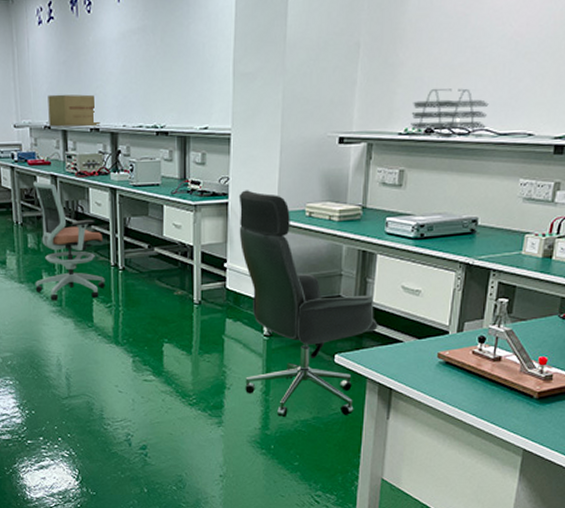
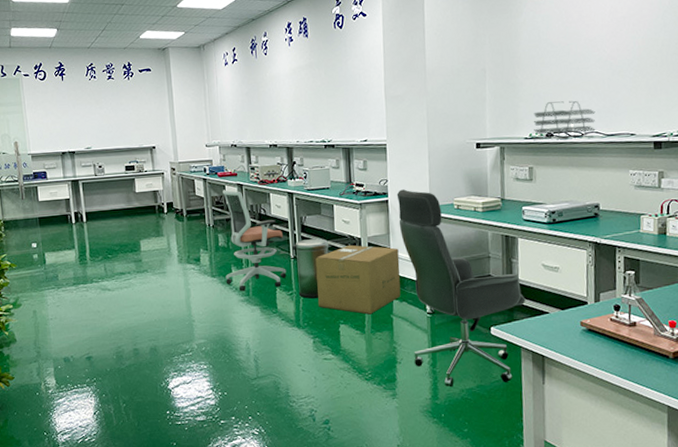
box: present [48,94,101,128] -> none [233,118,278,145]
pedal bin: none [112,244,155,313] -> present [291,238,329,299]
box: none [139,253,237,334] -> present [315,244,401,315]

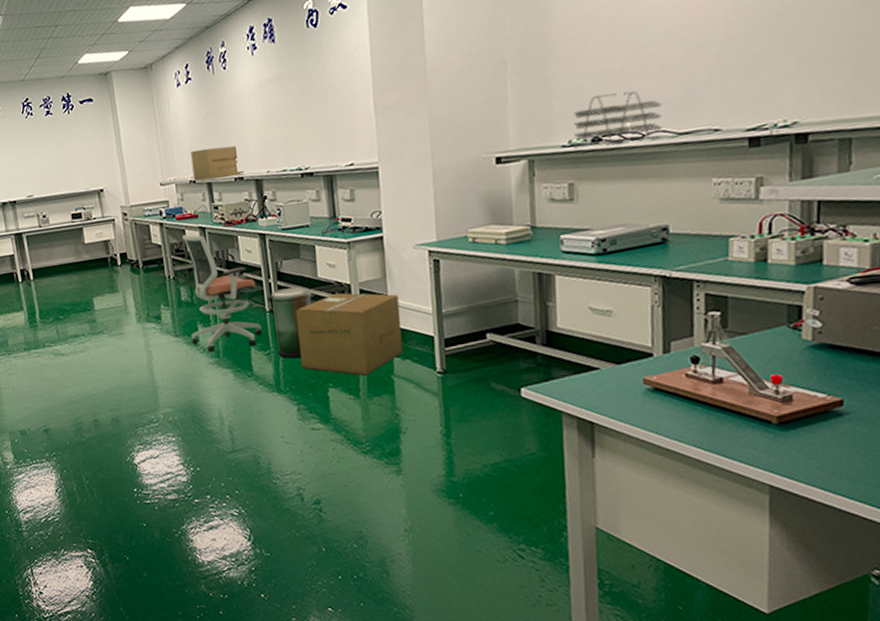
box: none [233,118,278,145] -> present [190,146,245,182]
office chair: present [396,189,526,388] -> none [393,221,567,462]

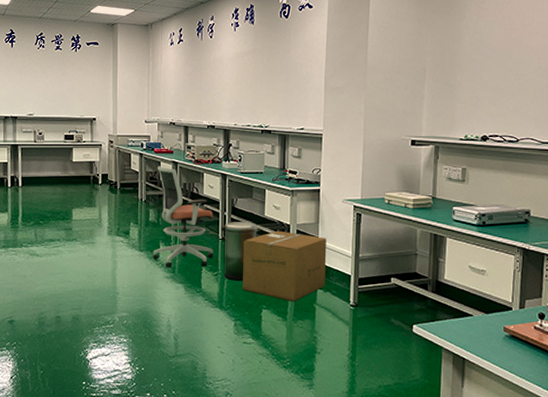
box: present [190,146,245,182] -> none [174,98,216,124]
file organizer: present [572,91,663,150] -> none [467,105,532,145]

